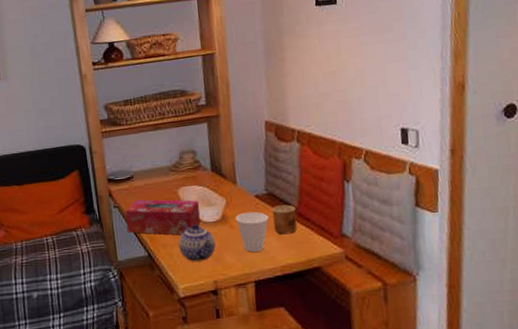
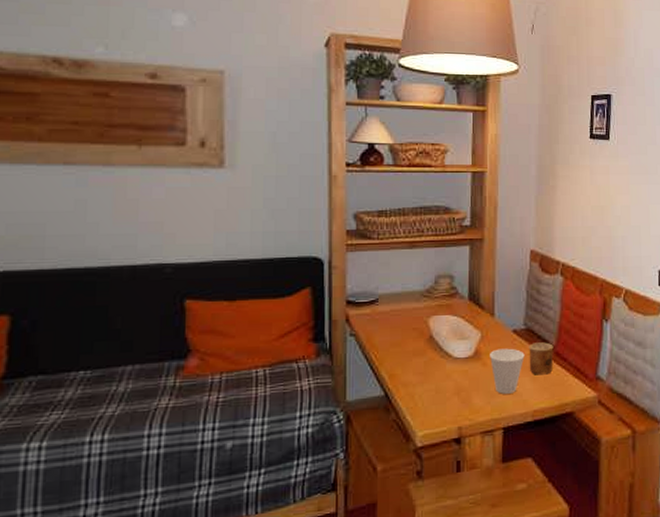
tissue box: present [125,199,201,235] -> none [362,328,451,372]
teapot: present [178,223,216,262] -> none [422,358,464,404]

